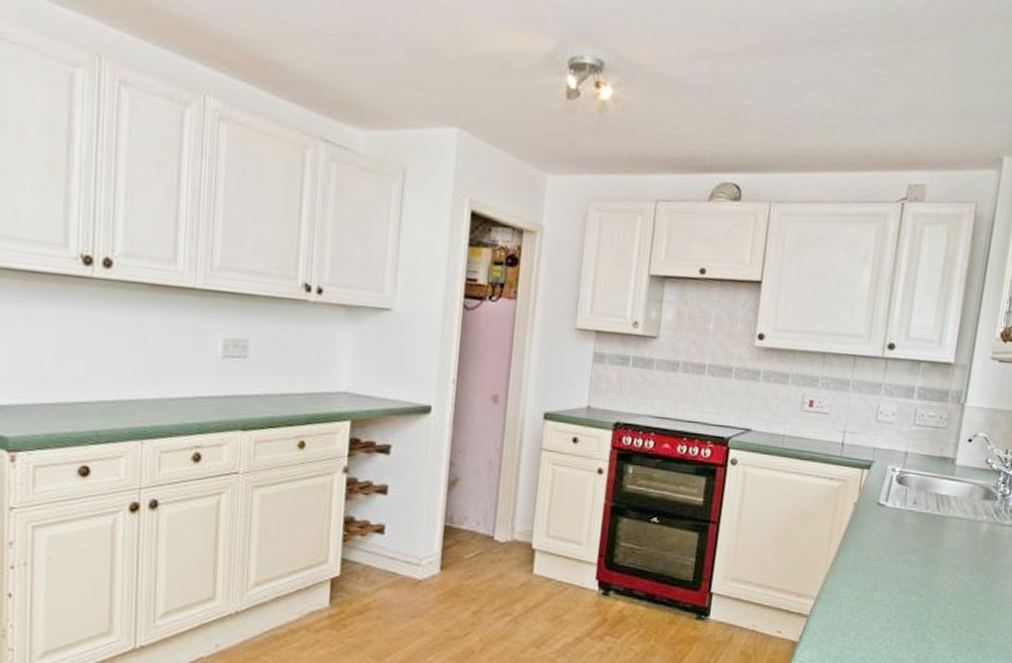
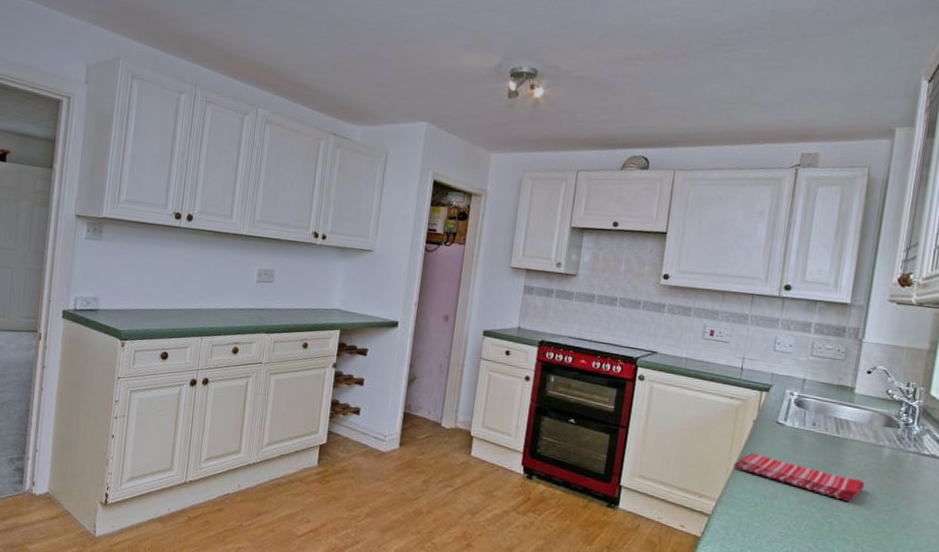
dish towel: none [832,540,963,585] -> present [733,452,865,502]

